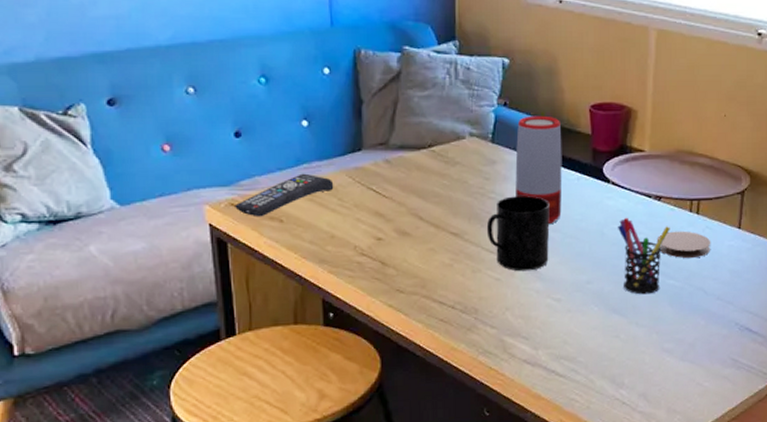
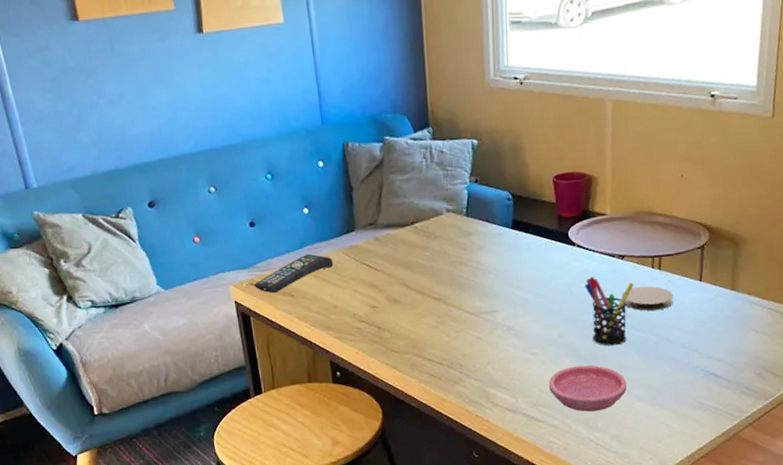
mug: present [486,196,550,272] -> none [466,262,523,330]
speaker: present [515,115,562,224] -> none [488,188,532,286]
saucer: none [574,314,657,367] -> present [549,365,627,412]

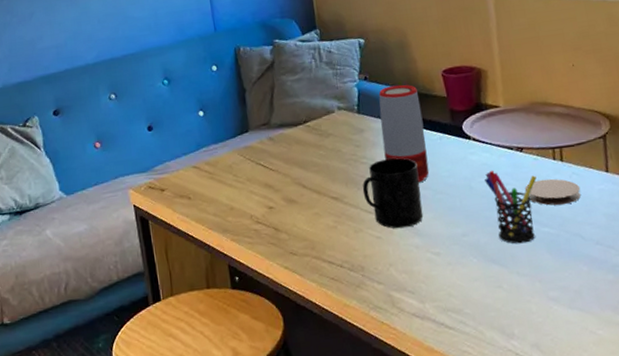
remote control: present [254,253,334,294] -> none [152,155,229,197]
mug: none [466,262,523,330] -> present [362,158,424,229]
speaker: none [488,188,532,286] -> present [378,84,429,182]
saucer: present [549,365,627,412] -> none [456,265,542,317]

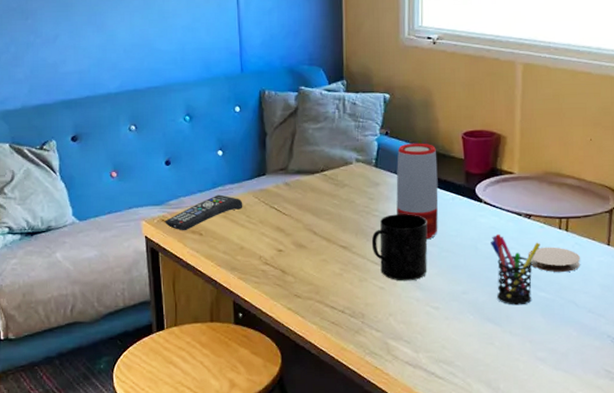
remote control: none [152,155,229,197] -> present [165,194,243,231]

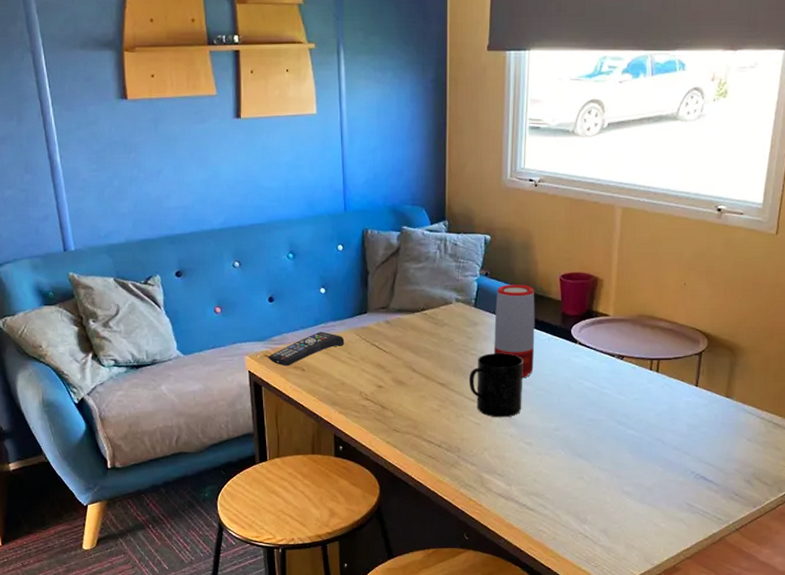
pen holder: present [489,233,540,306] -> none [583,373,631,442]
coaster: present [527,246,581,273] -> none [619,387,670,412]

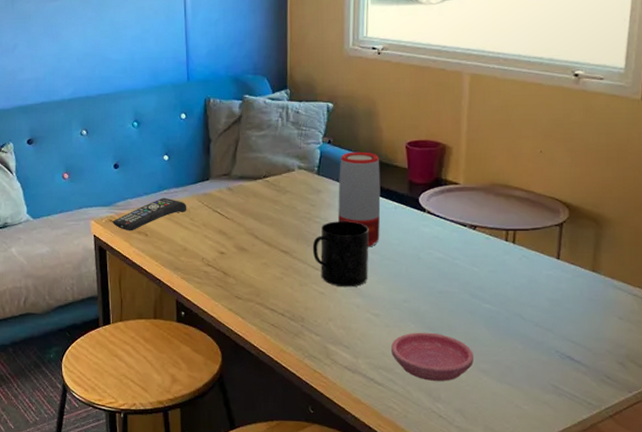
saucer: none [543,459,618,504] -> present [391,332,474,381]

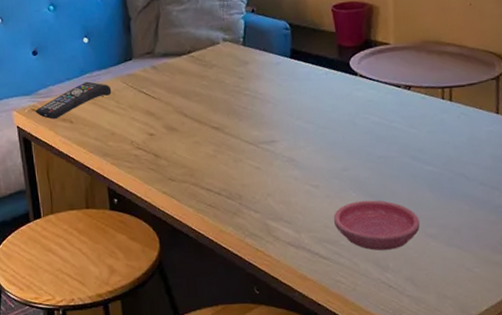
mug: present [312,221,369,288] -> none [244,91,304,161]
speaker: present [338,151,381,246] -> none [265,18,313,116]

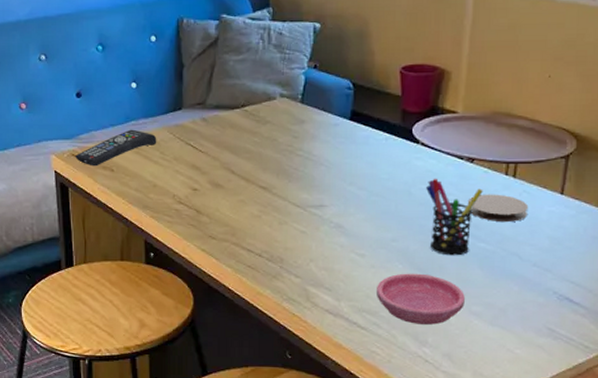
pen holder: none [368,107,423,181] -> present [425,178,483,256]
coaster: none [409,118,468,145] -> present [467,194,529,223]

